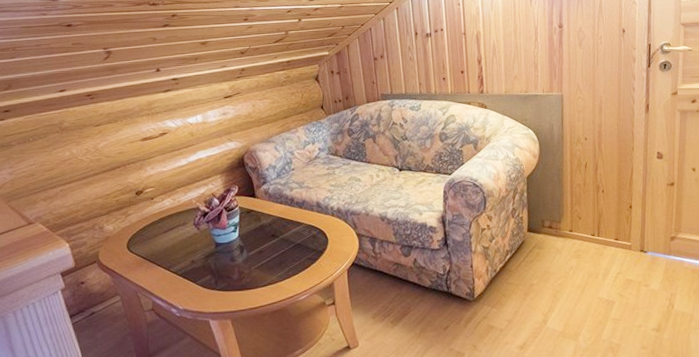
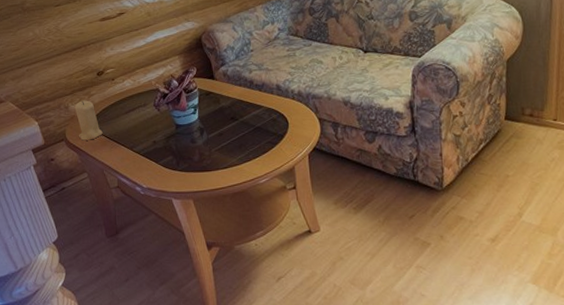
candle: none [110,220,139,262] -> present [74,100,103,141]

